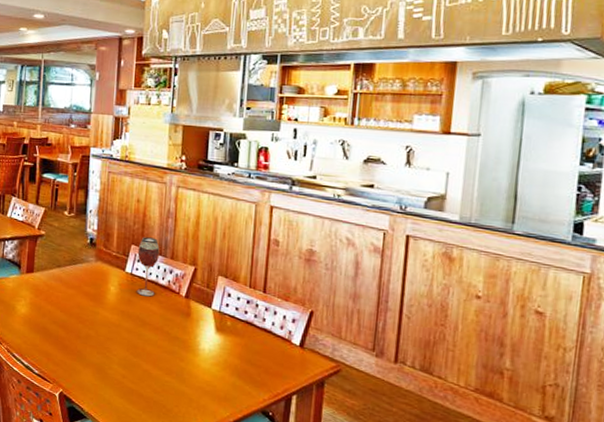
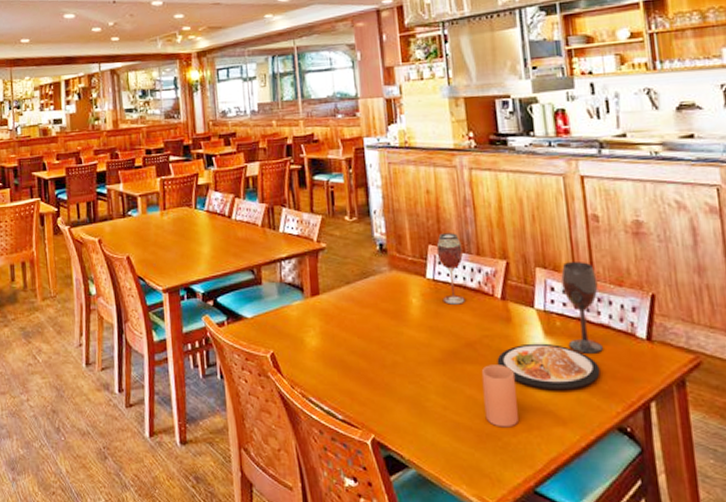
cup: none [155,348,185,399] -> present [481,365,519,428]
dish: none [173,335,256,378] -> present [497,343,600,391]
wine glass: none [234,275,268,352] -> present [561,262,603,353]

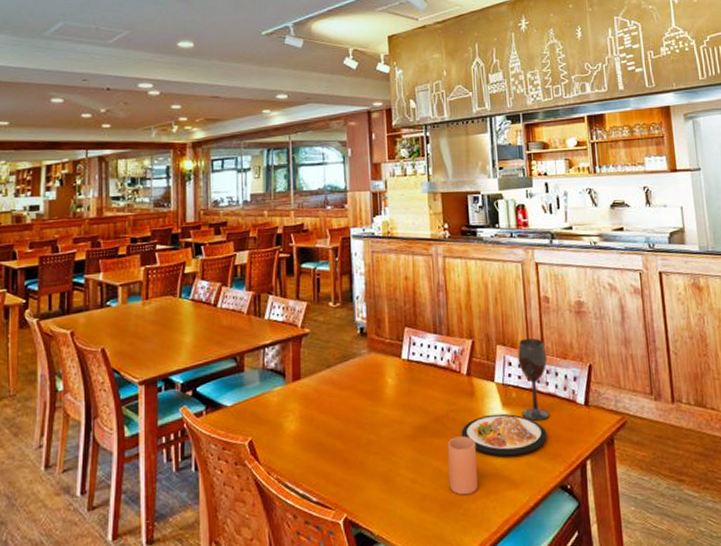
wineglass: present [436,233,465,305] -> none [412,315,435,383]

